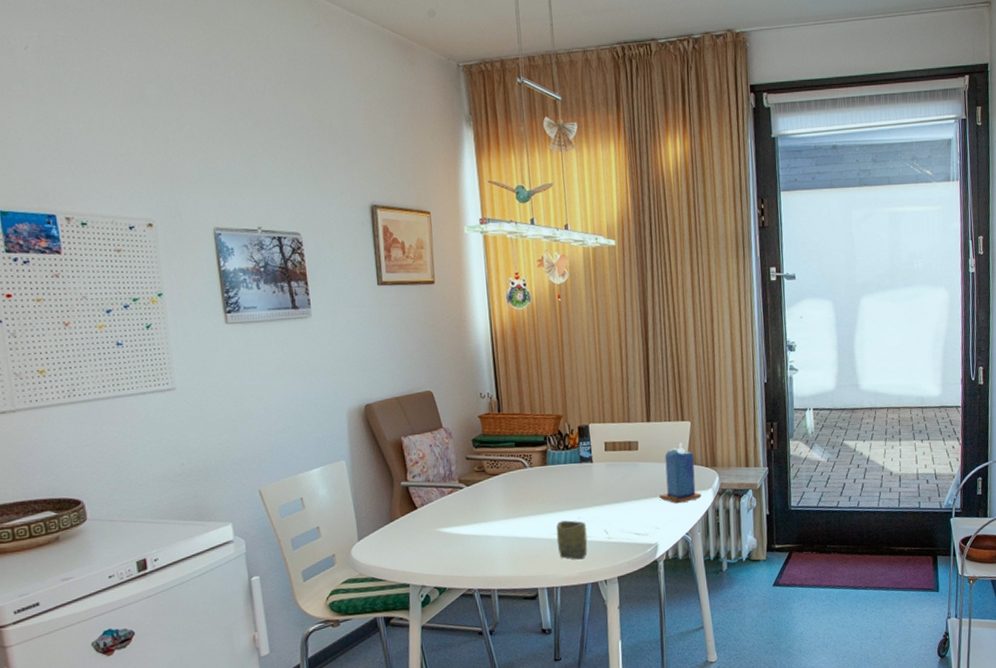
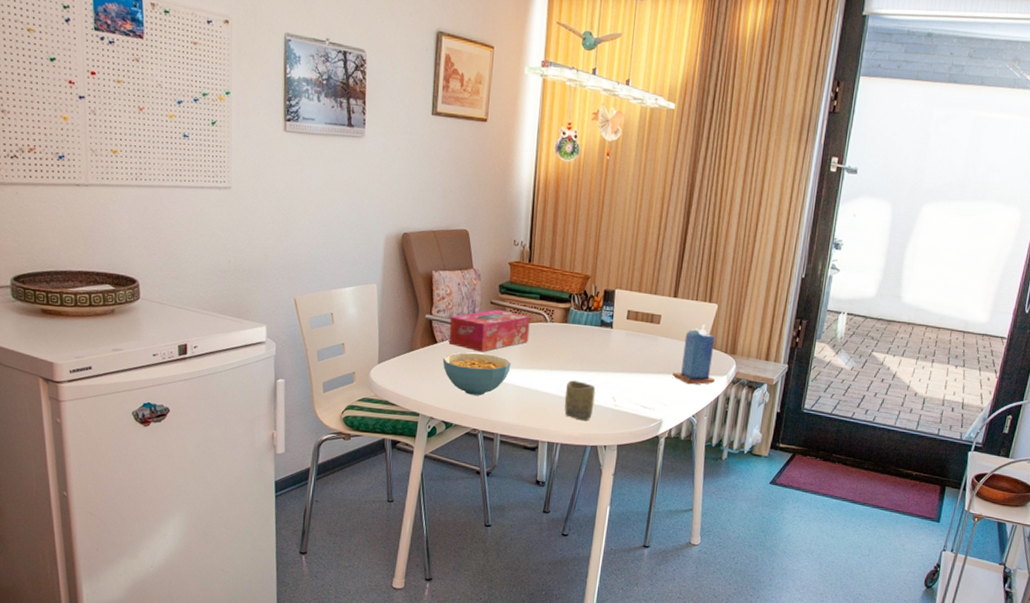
cereal bowl: none [425,510,497,555] -> present [442,352,511,396]
tissue box: none [427,463,511,510] -> present [448,309,531,352]

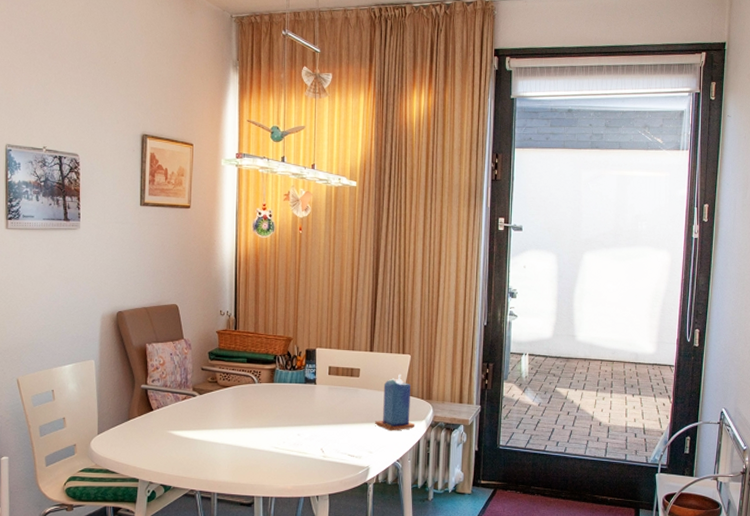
cereal bowl: present [442,352,511,396] -> none [159,417,224,457]
tissue box: present [448,309,531,352] -> none [164,374,239,416]
cup: present [564,380,596,421] -> none [276,436,305,474]

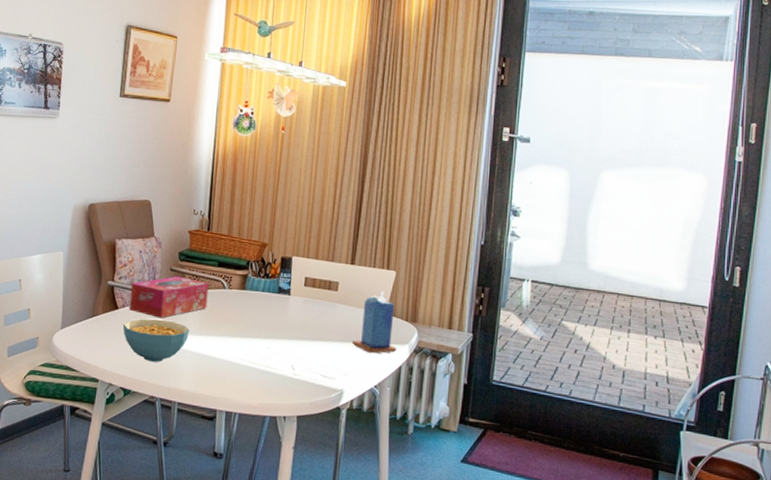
cereal bowl: none [159,417,224,457] -> present [122,318,189,362]
tissue box: none [164,374,239,416] -> present [129,276,209,318]

